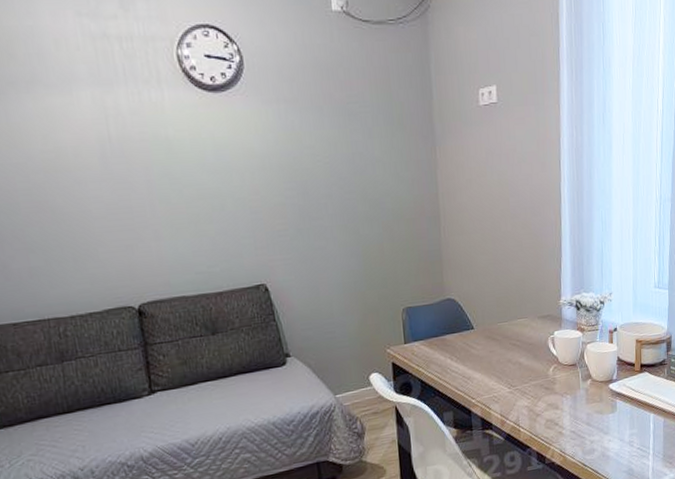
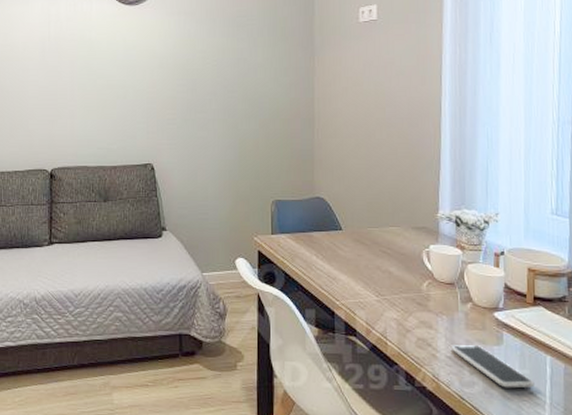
smartphone: none [575,416,641,449] -> present [452,345,535,388]

